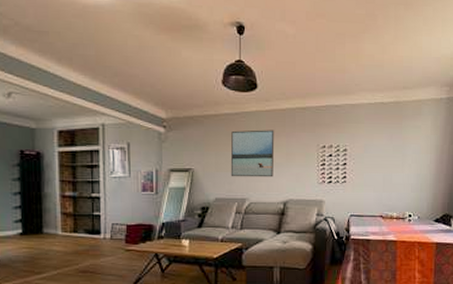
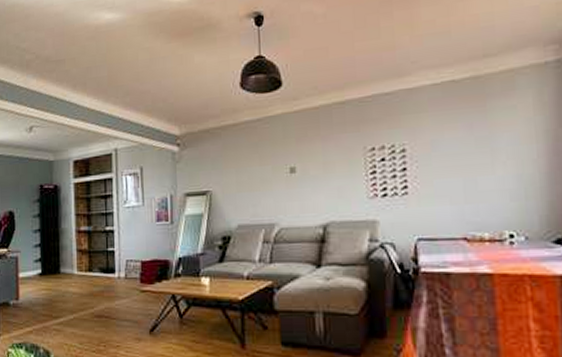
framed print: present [230,130,275,178] -> none [253,134,308,198]

